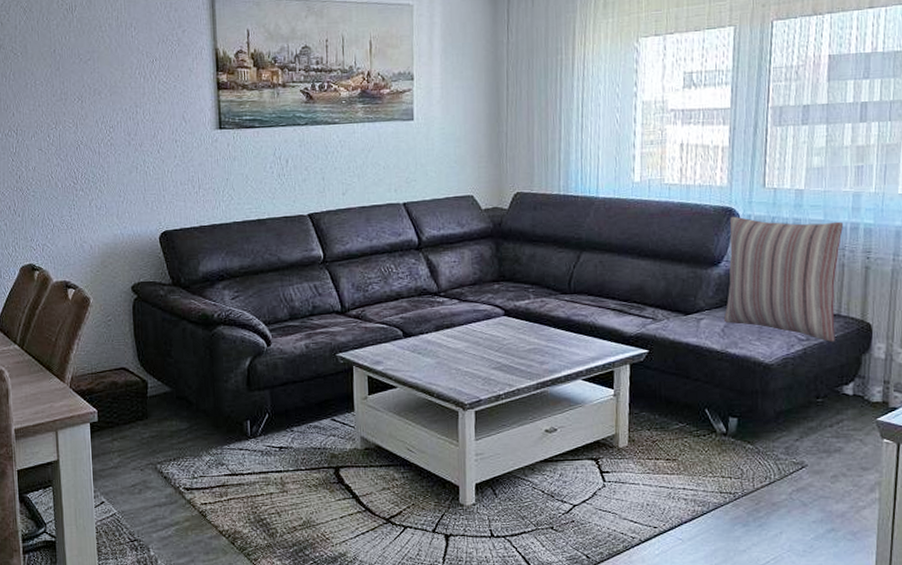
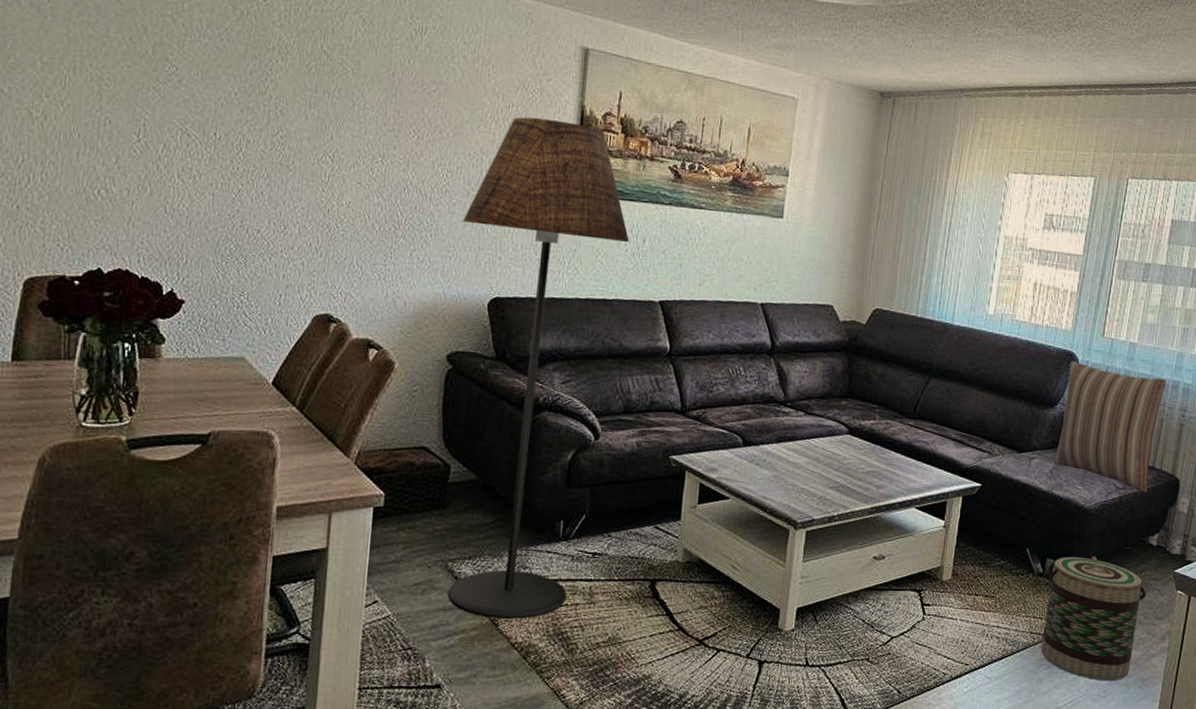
floor lamp: none [127,65,275,510] -> present [448,117,630,619]
basket: none [732,411,847,536] -> present [1041,556,1147,681]

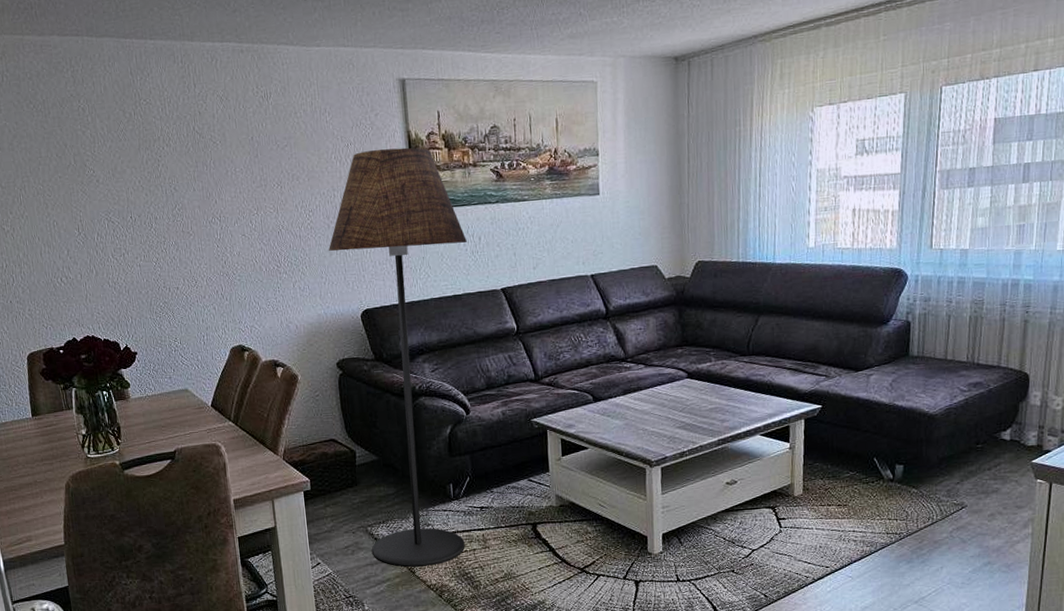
basket: present [1041,556,1147,681] -> none [899,457,1004,570]
pillow: present [1053,360,1166,493] -> none [891,276,1004,392]

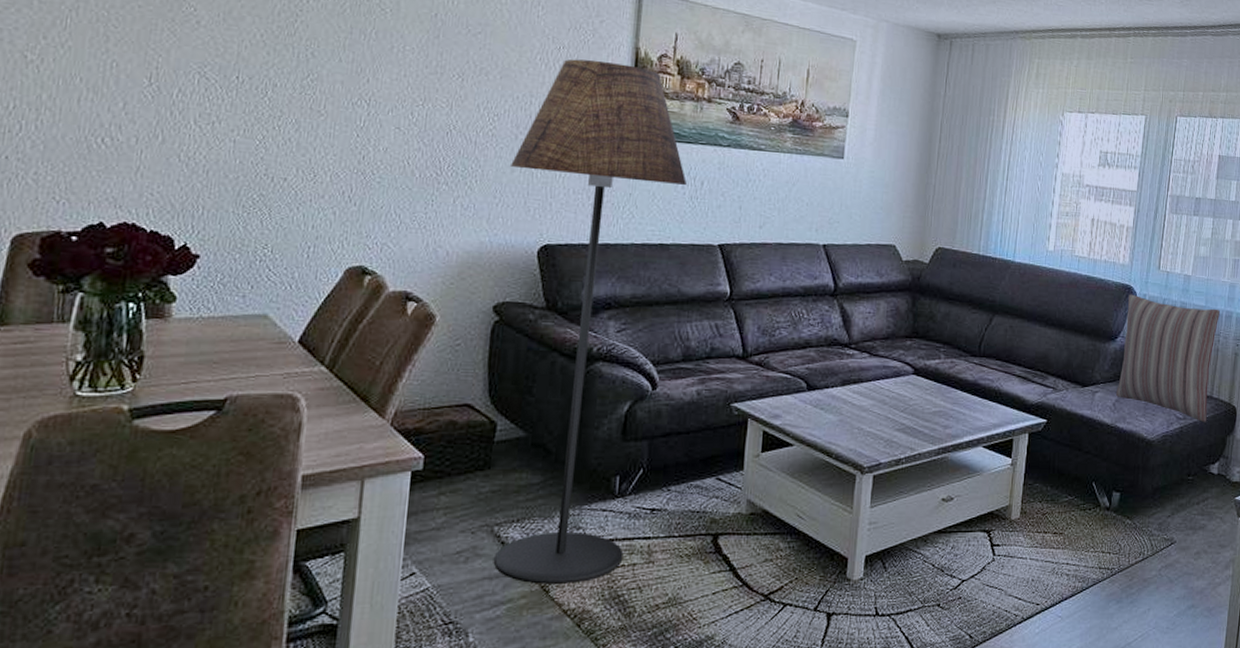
pillow: none [891,276,1004,392] -> present [1115,294,1220,422]

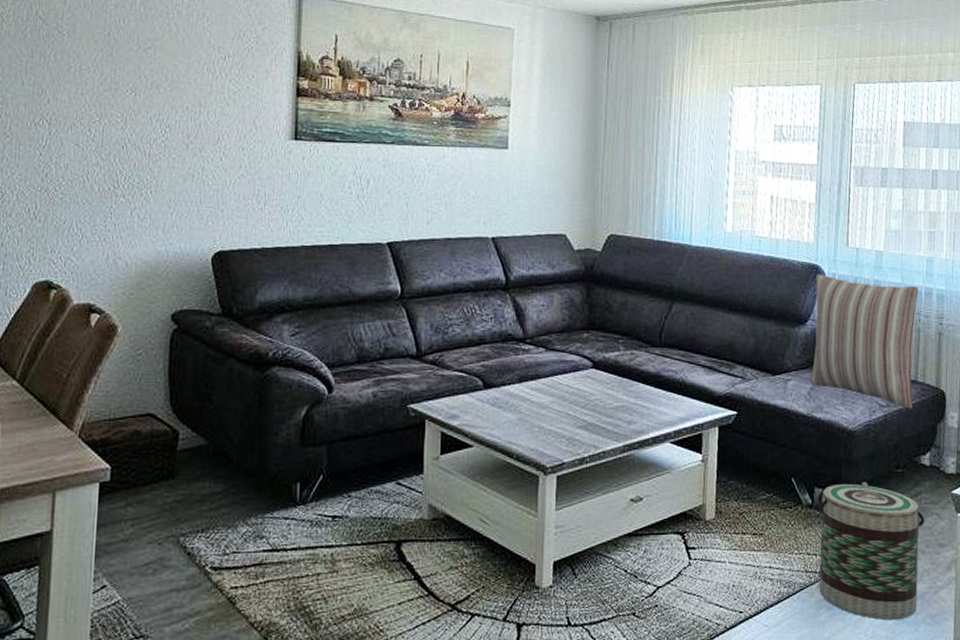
floor lamp: present [494,59,688,584] -> none [181,67,354,596]
basket: none [1110,487,1210,613] -> present [818,481,925,621]

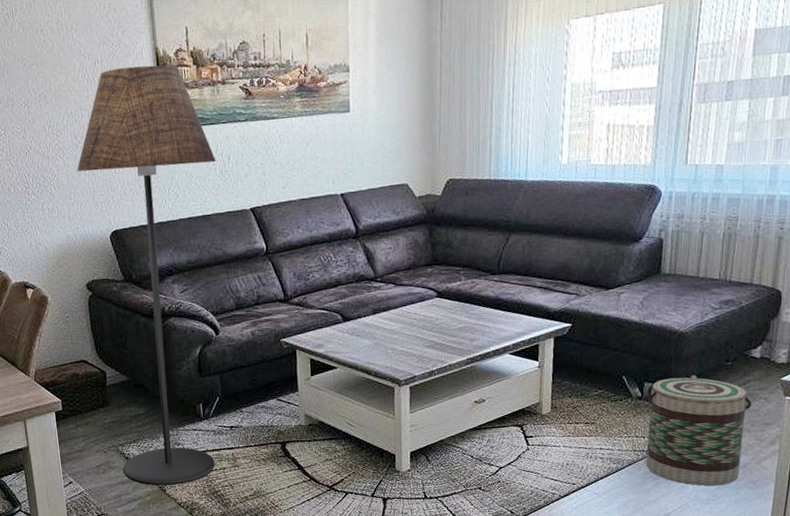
floor lamp: none [181,67,354,596] -> present [76,65,217,486]
pillow: present [809,274,918,409] -> none [642,193,759,310]

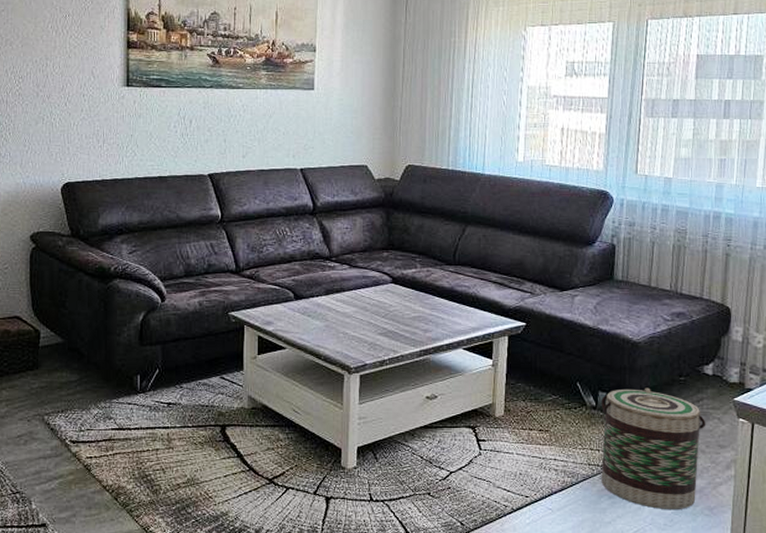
floor lamp: present [76,65,217,486] -> none [34,24,179,464]

